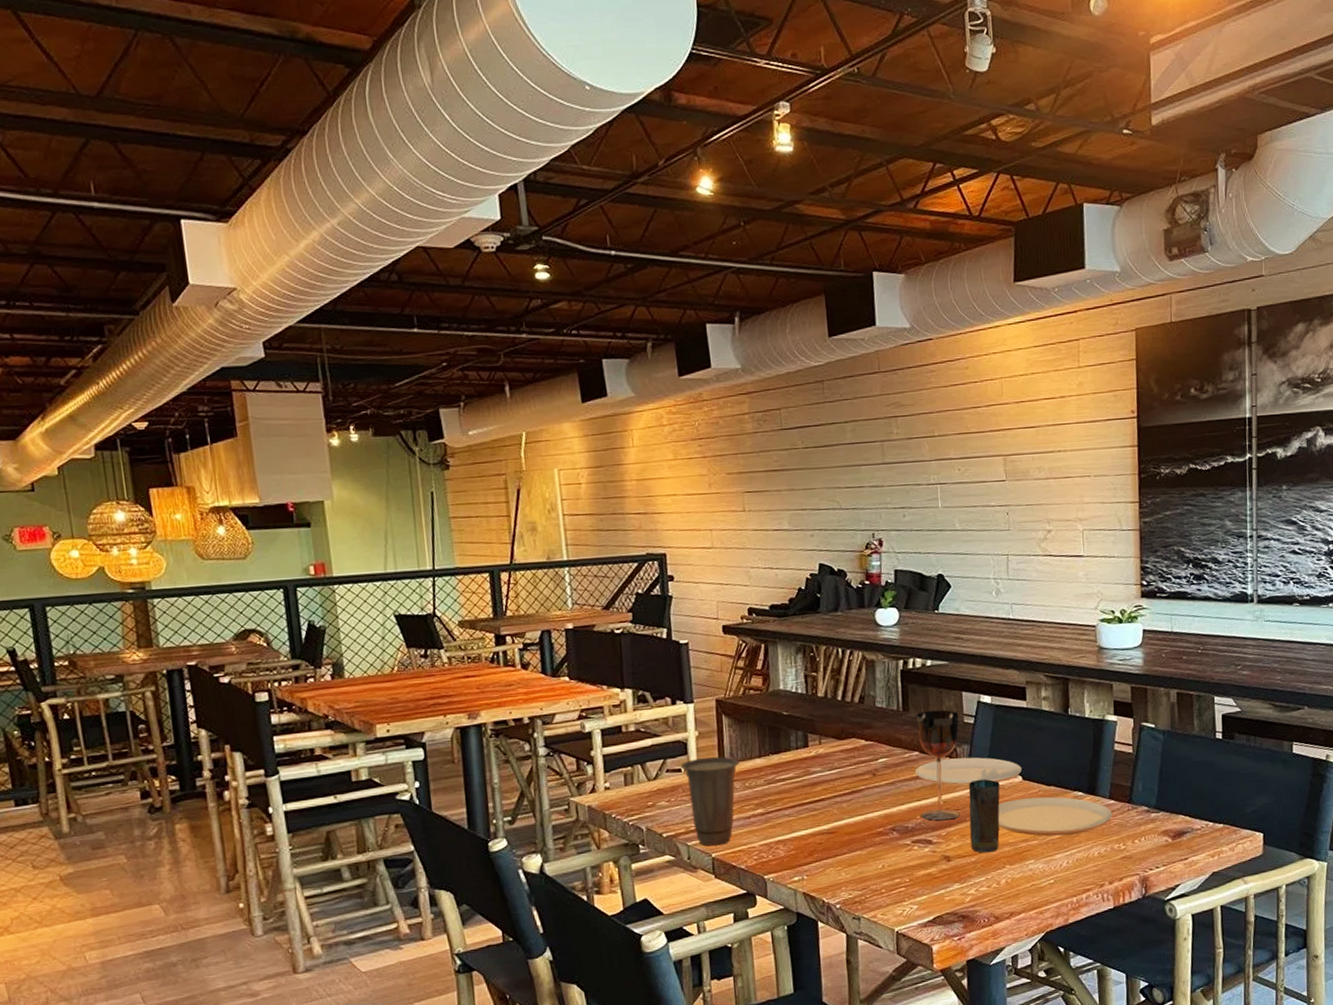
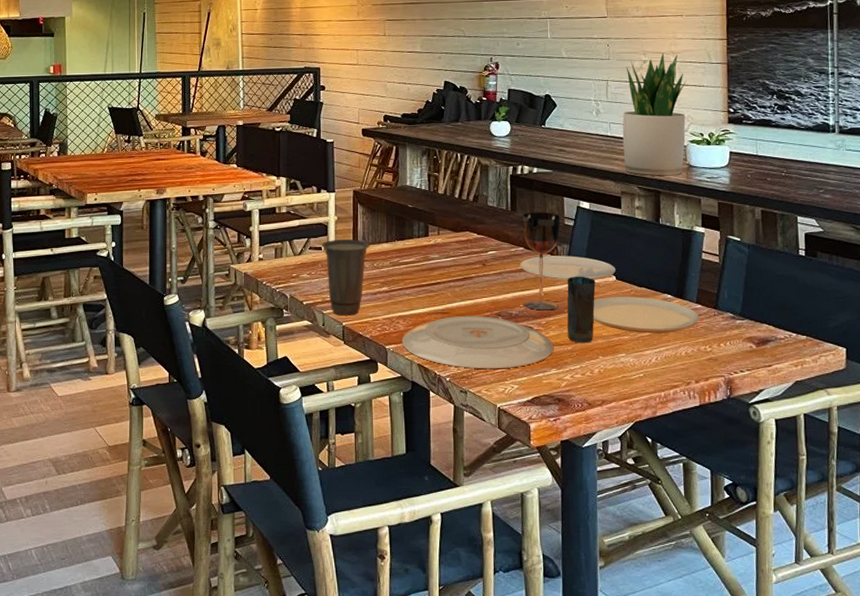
plate: none [782,832,956,893] -> present [401,315,554,370]
planter: none [1025,521,1096,662] -> present [622,53,687,176]

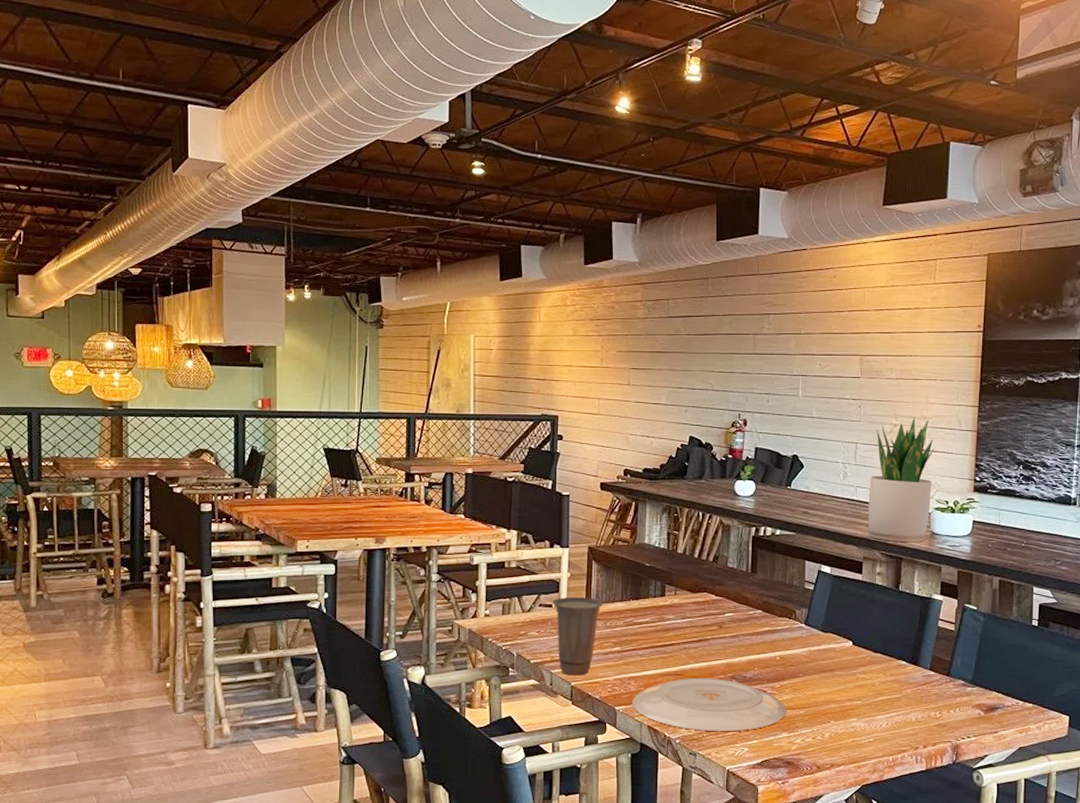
plate: present [519,255,617,281] -> none [757,619,854,645]
wineglass: present [523,212,560,311] -> none [758,575,801,674]
cup: present [567,276,596,343] -> none [800,640,832,707]
plate: present [592,296,699,333] -> none [827,662,931,699]

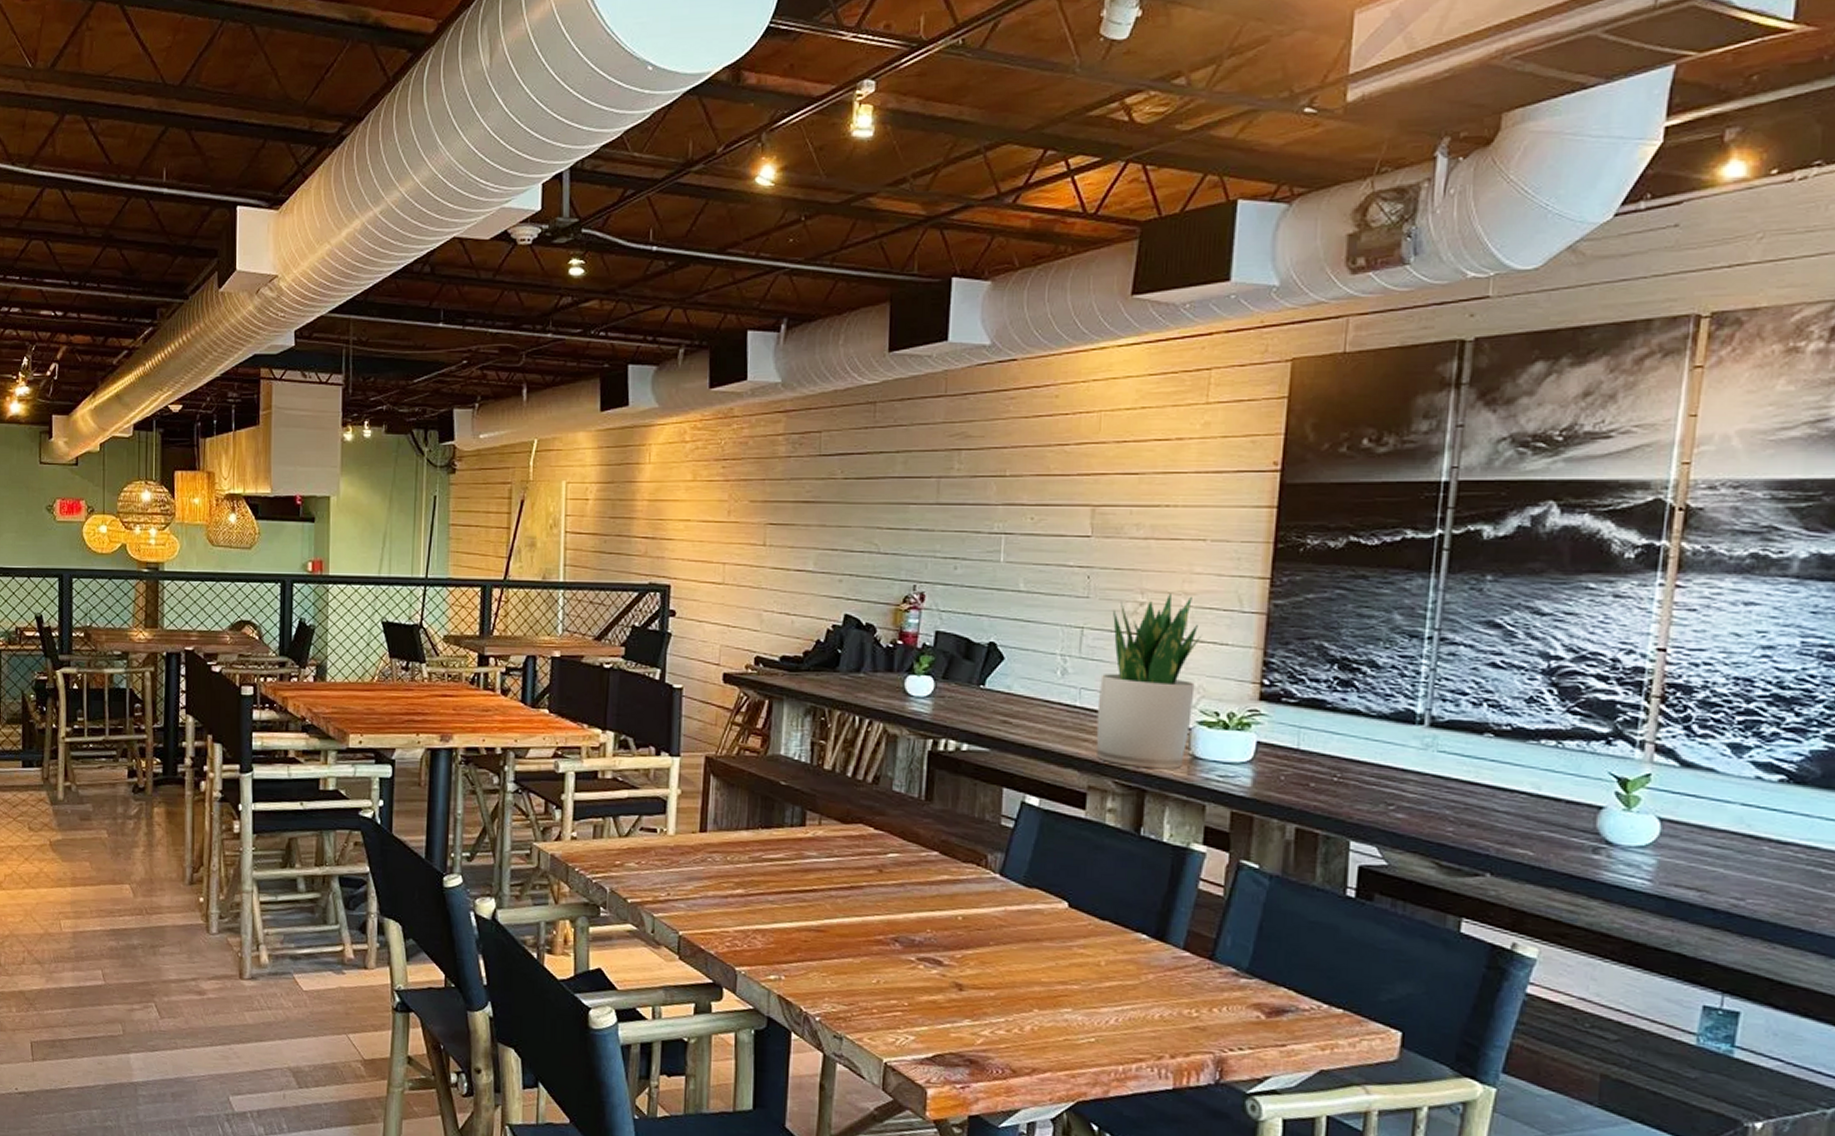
cup: present [552,596,604,676] -> none [656,820,724,923]
plate: present [632,677,786,732] -> none [757,936,970,1013]

